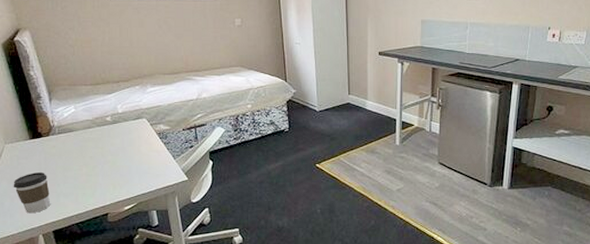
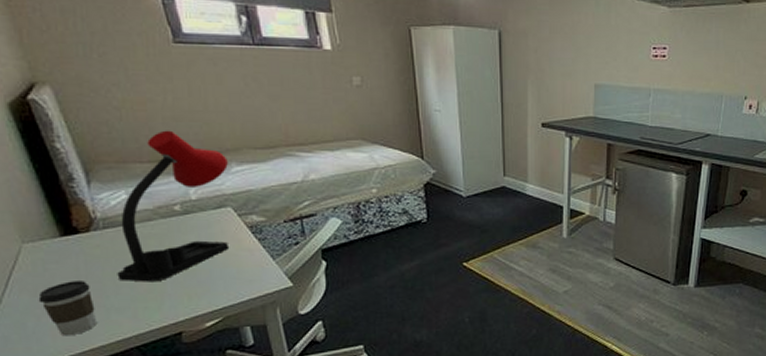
desk lamp: none [66,61,145,175] -> present [117,130,228,282]

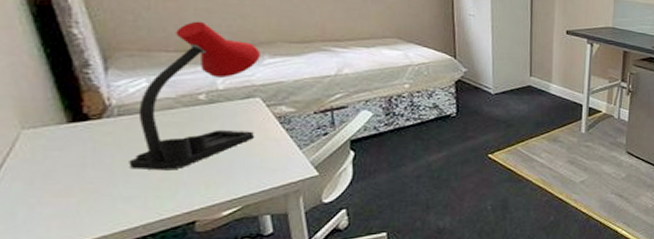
coffee cup: present [38,279,98,336] -> none [34,167,101,227]

